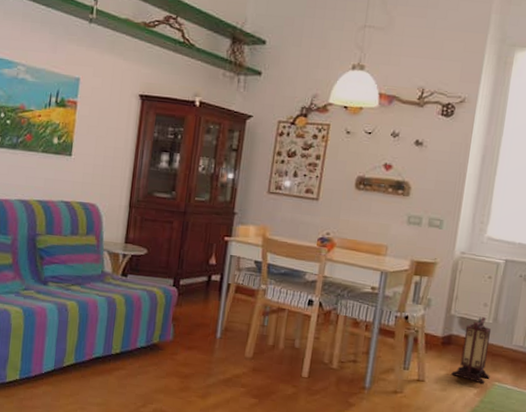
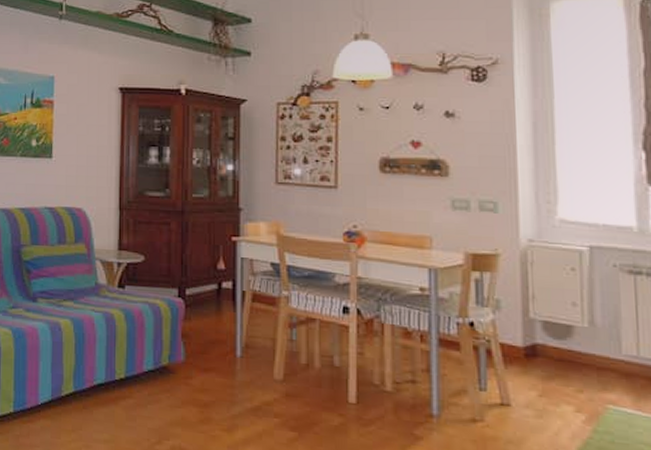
lantern: present [451,316,492,384] -> none [545,319,600,408]

